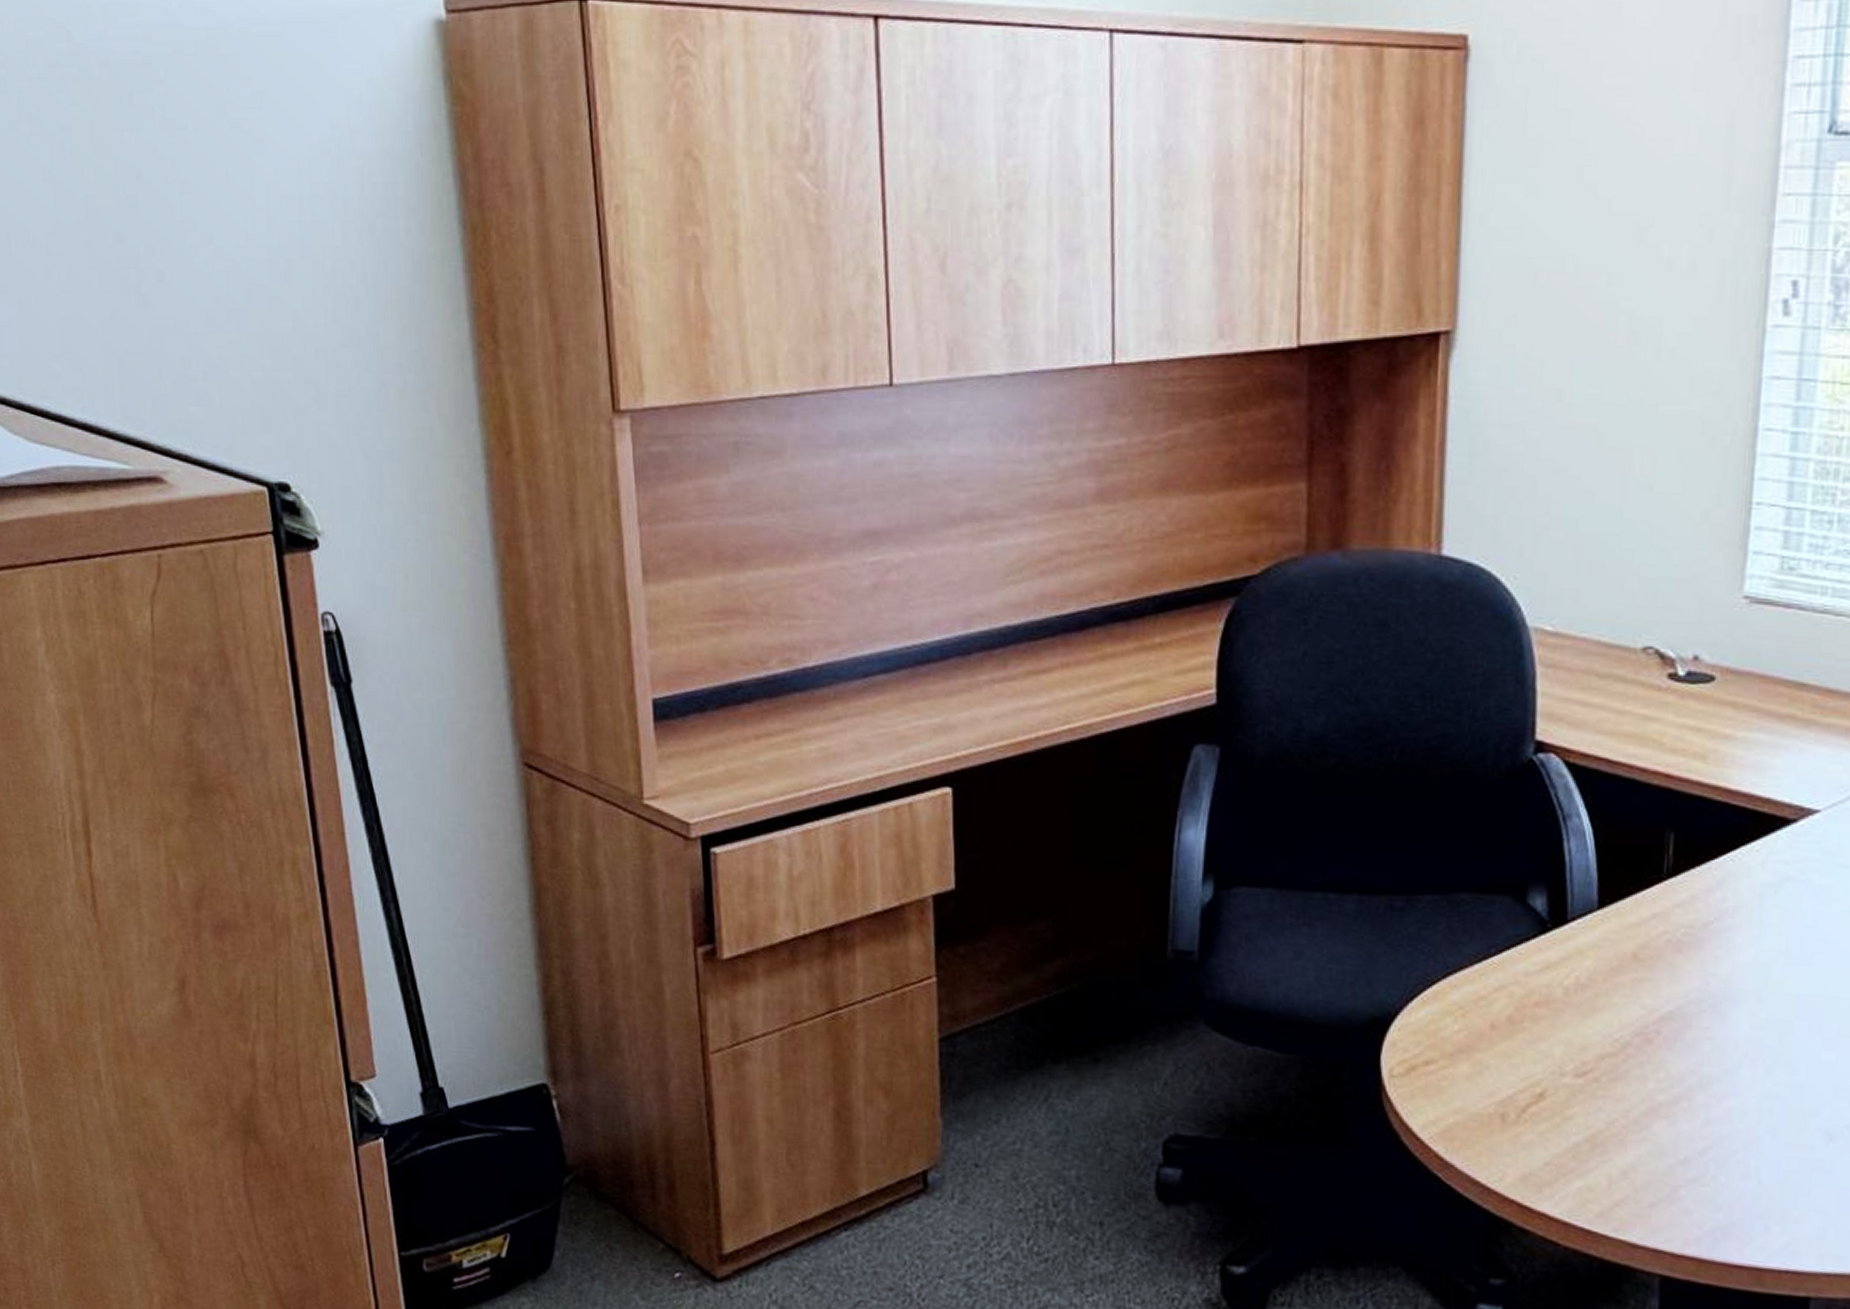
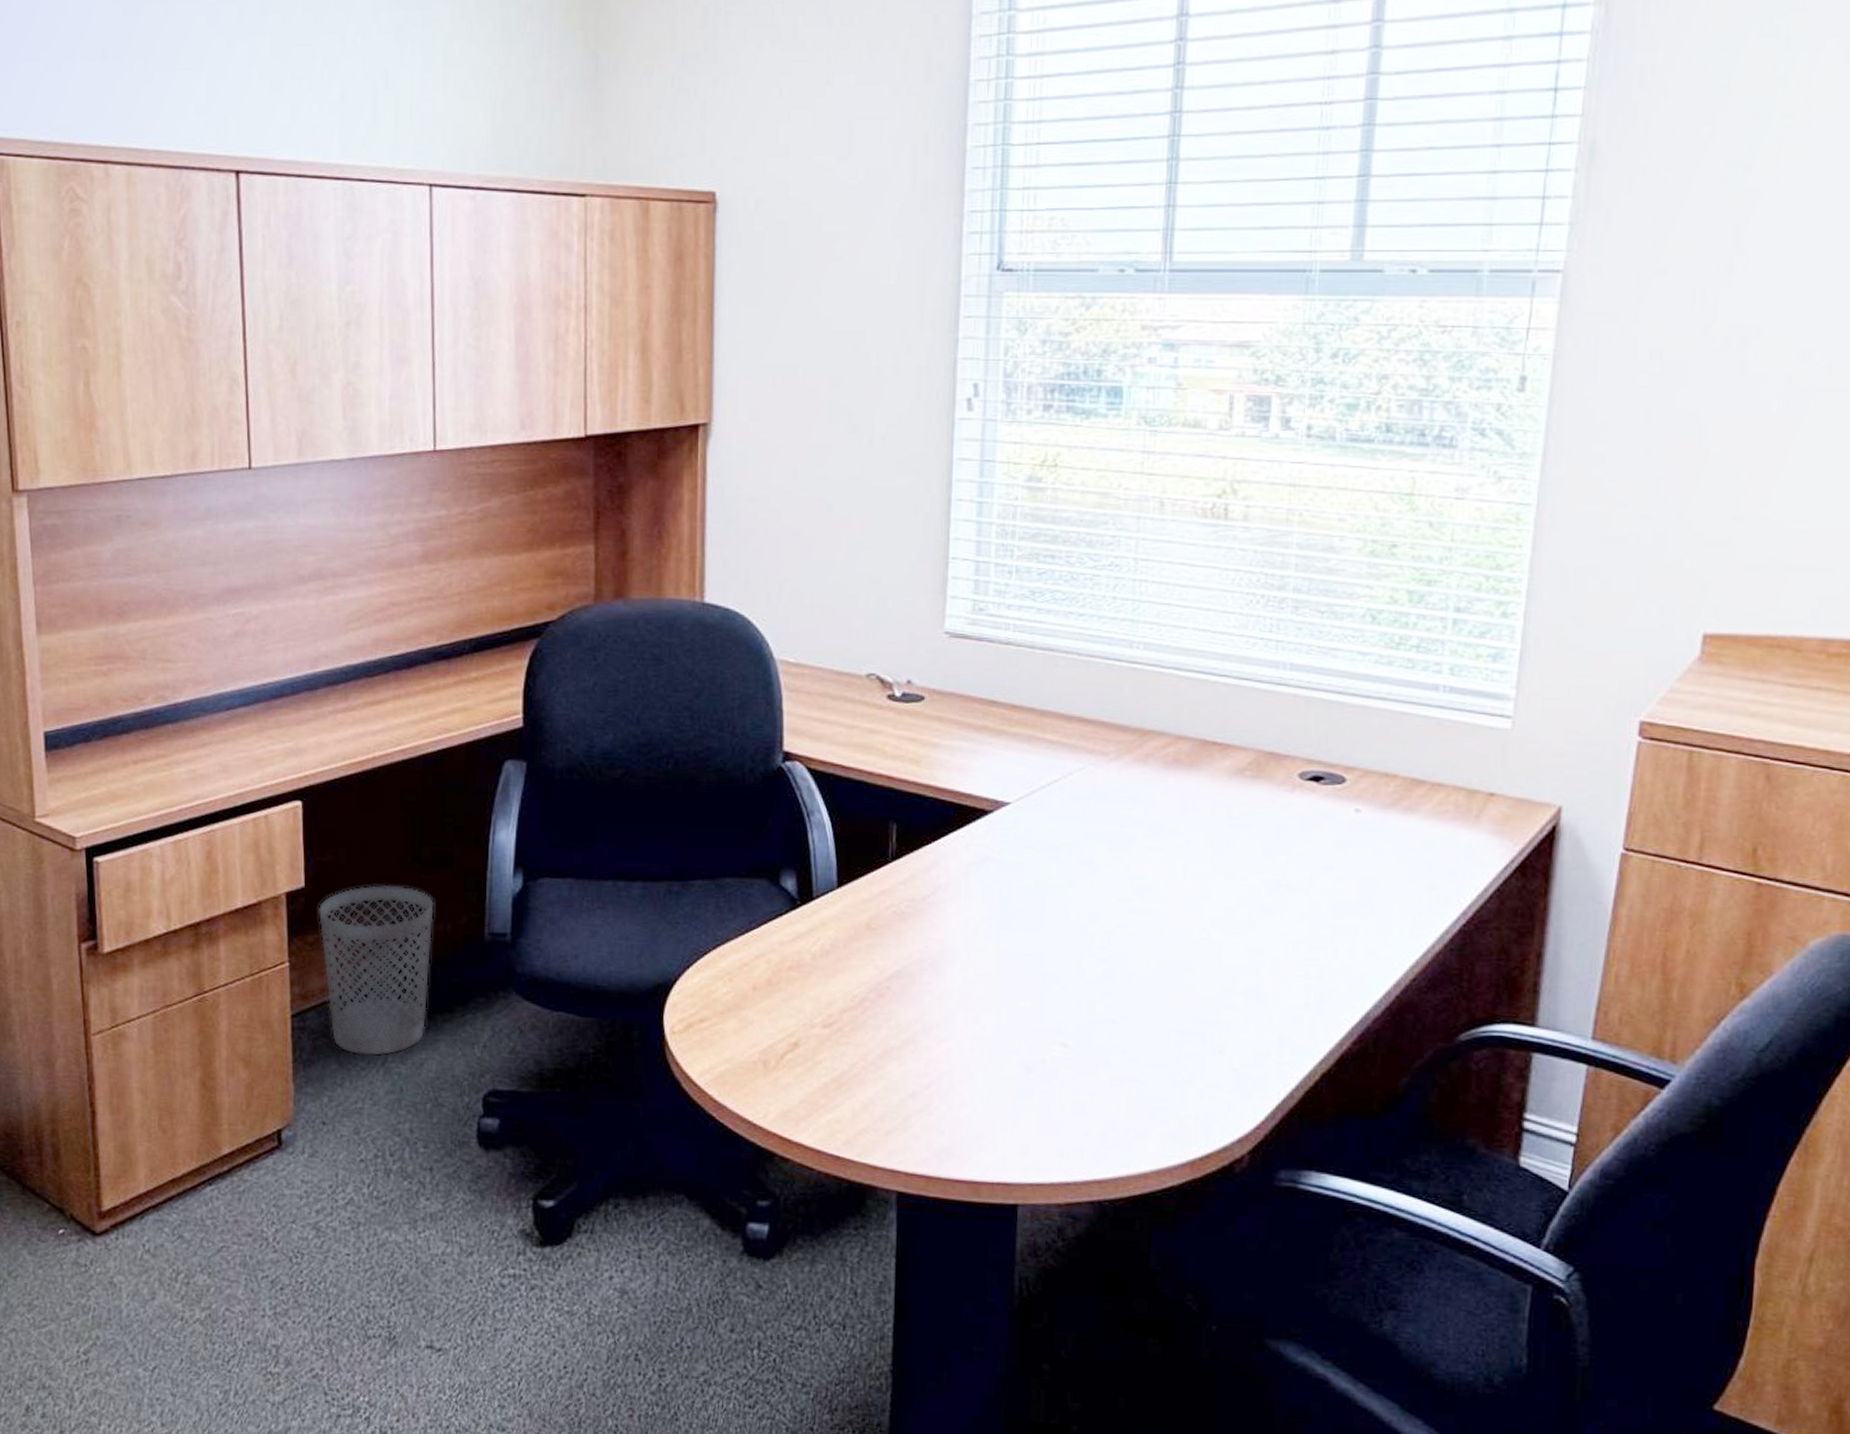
wastebasket: none [970,889,1109,1091] -> present [318,884,435,1057]

